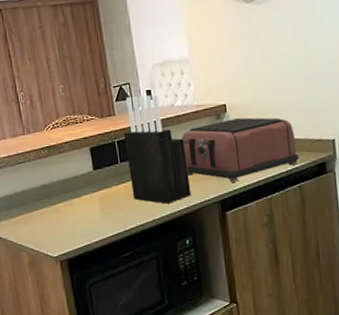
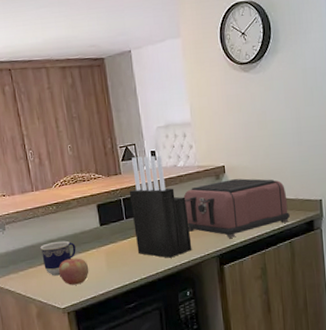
cup: none [32,185,69,223] -> present [40,240,76,276]
apple: none [50,204,83,233] -> present [58,258,89,285]

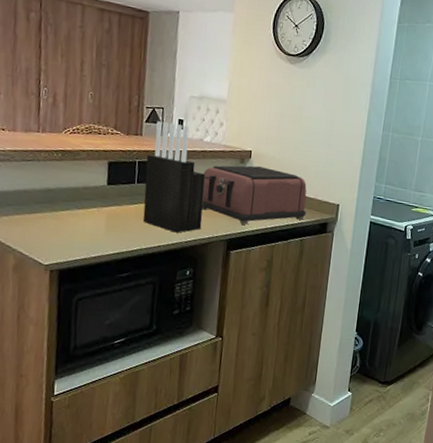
cup: present [40,240,76,276] -> none [33,191,75,229]
apple: present [58,258,89,285] -> none [49,212,85,243]

